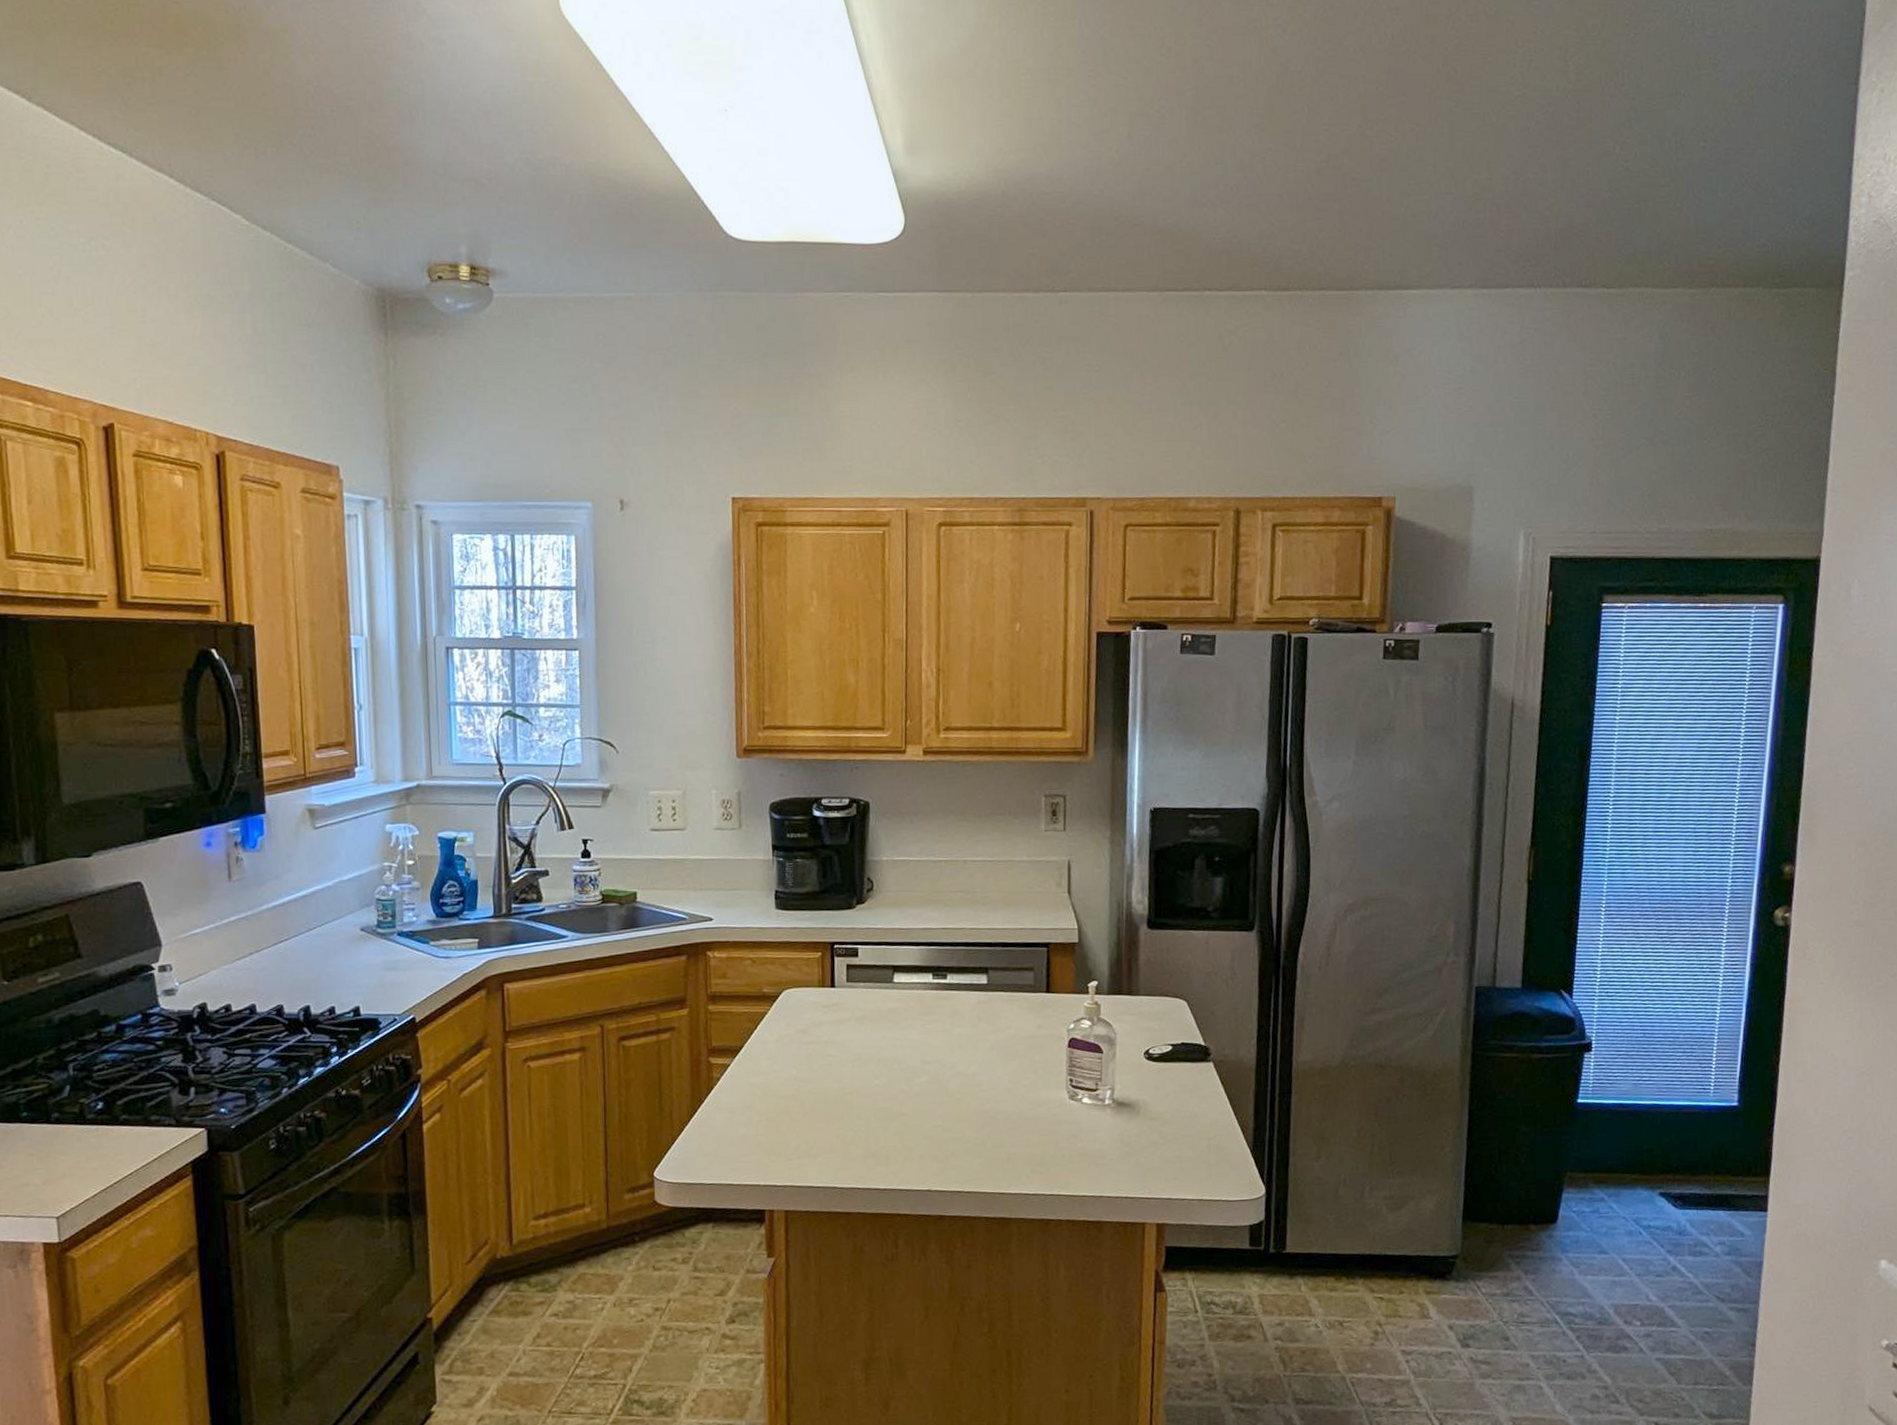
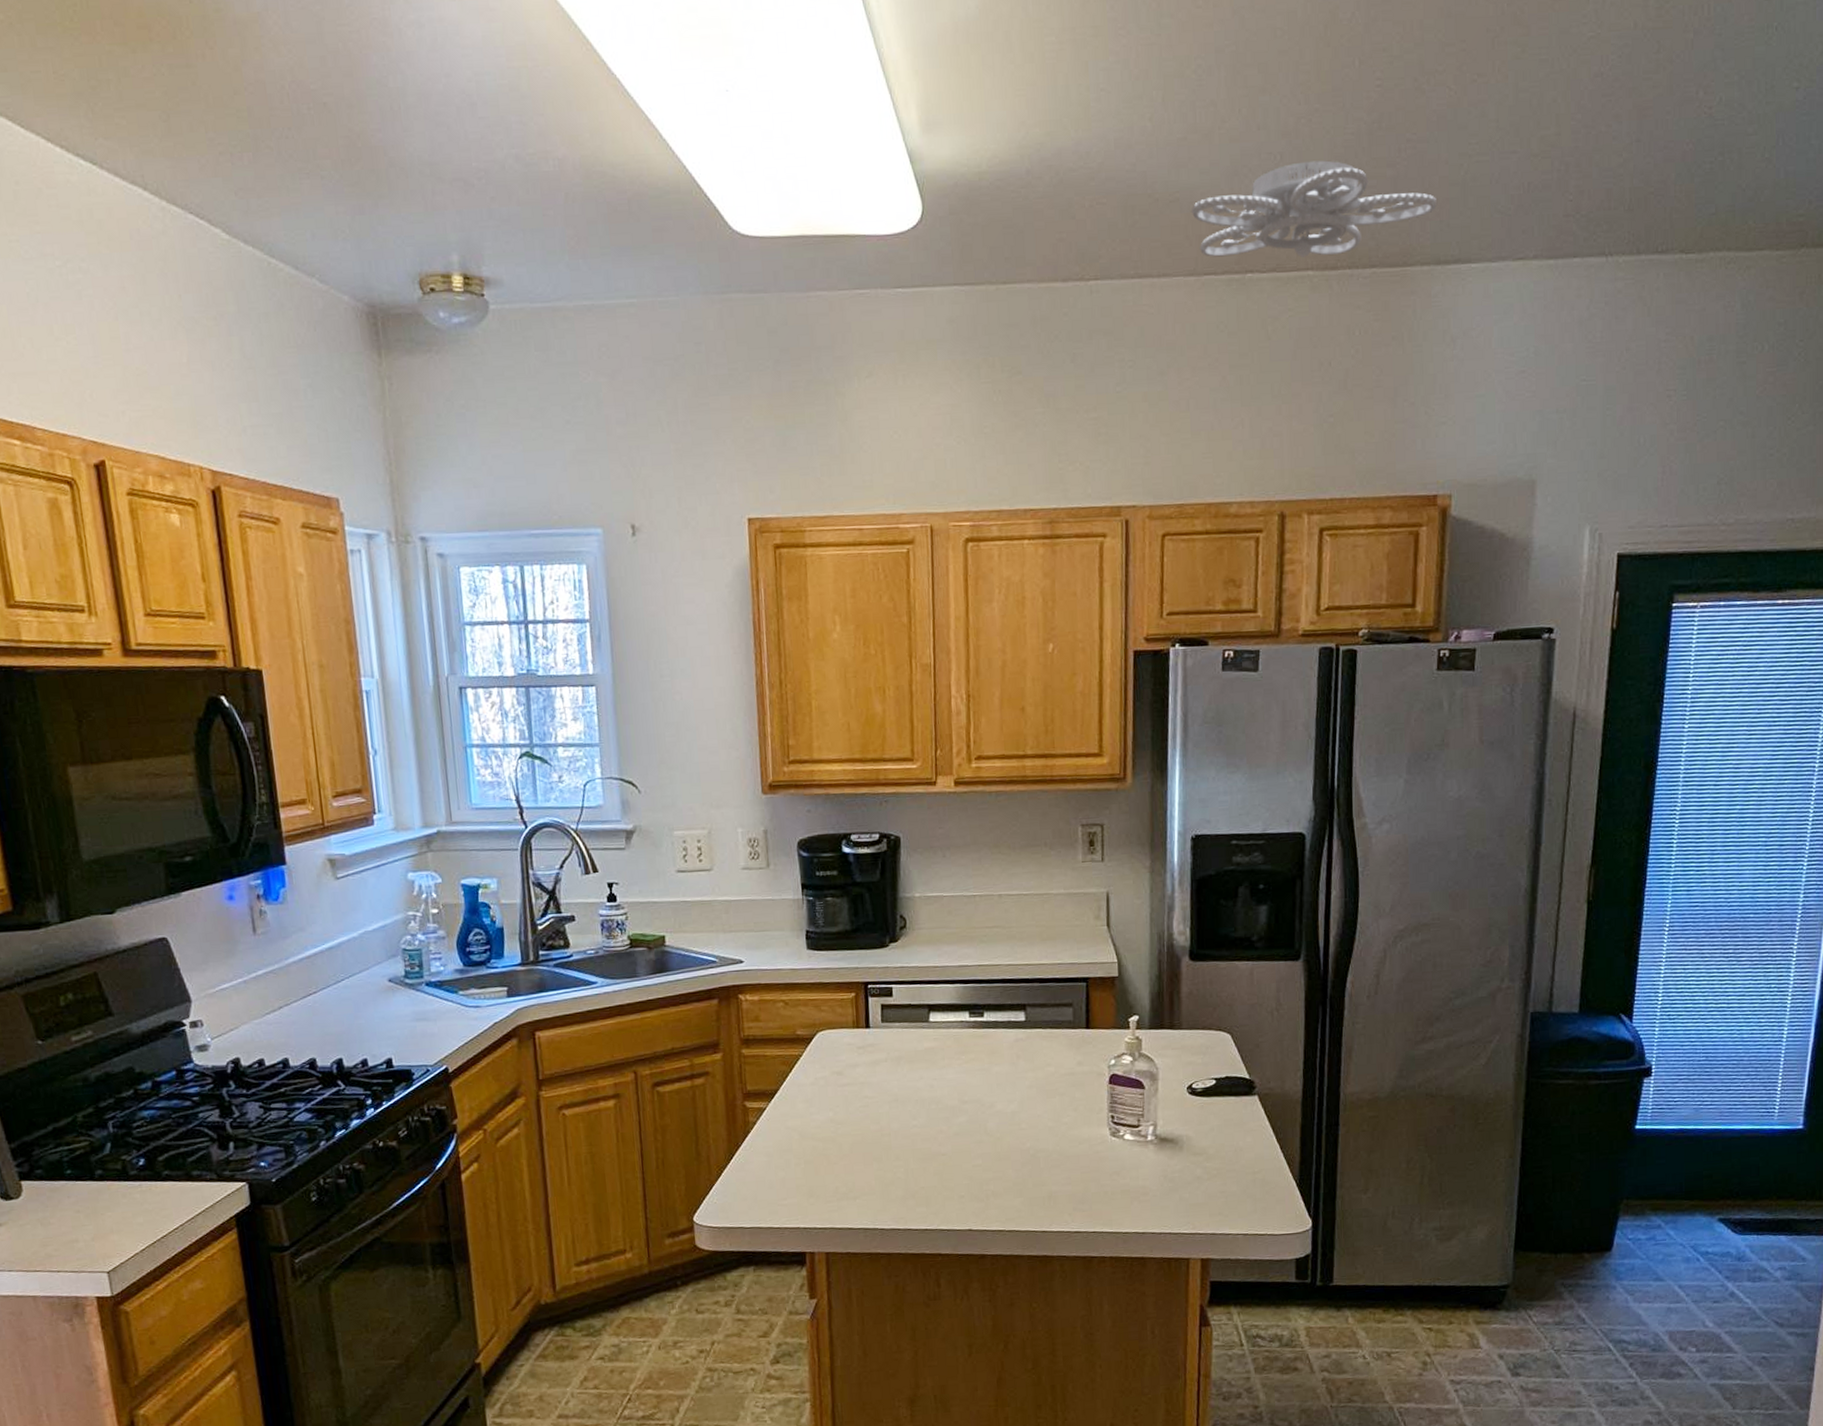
ceiling light fixture: none [1155,193,1381,279] -> present [1192,160,1438,258]

